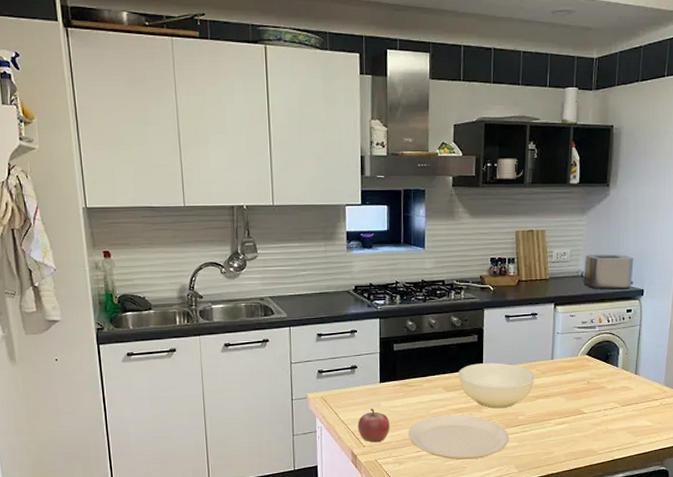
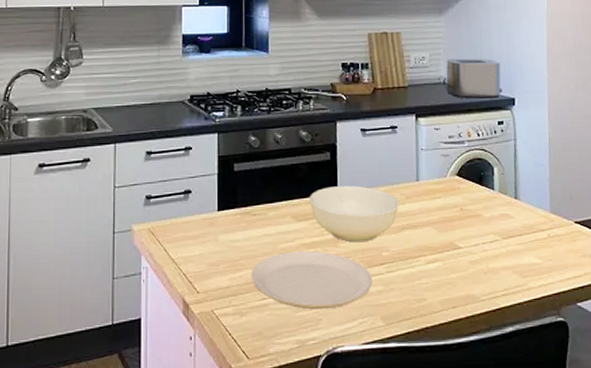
fruit: present [358,408,390,443] -> none [191,243,229,288]

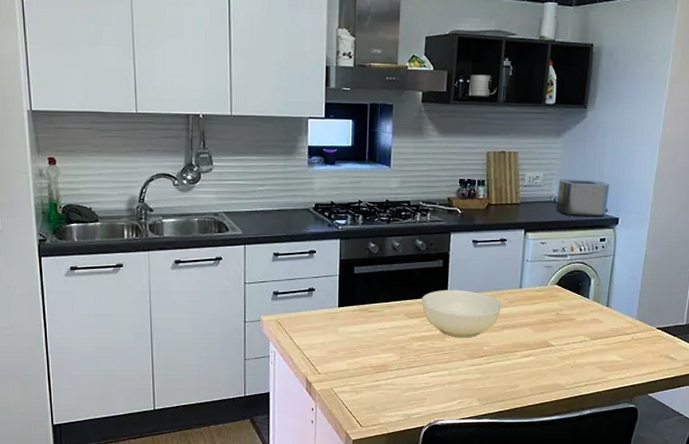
plate: present [251,250,373,310] -> none [366,343,473,391]

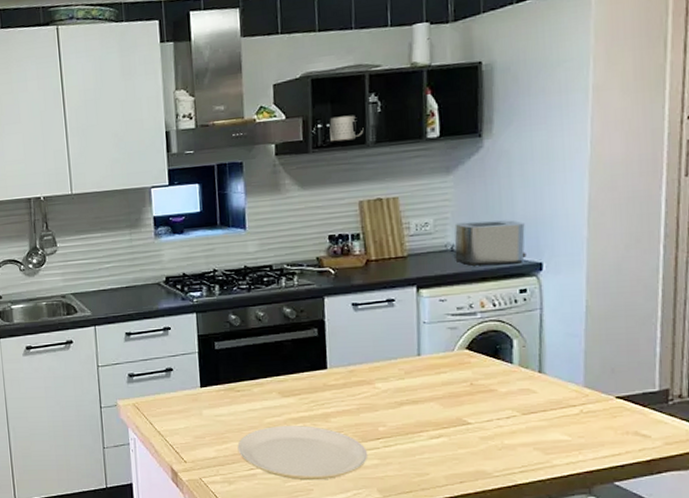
plate: none [366,343,473,391] -> present [237,425,369,481]
bowl: present [421,290,502,338] -> none [295,361,397,418]

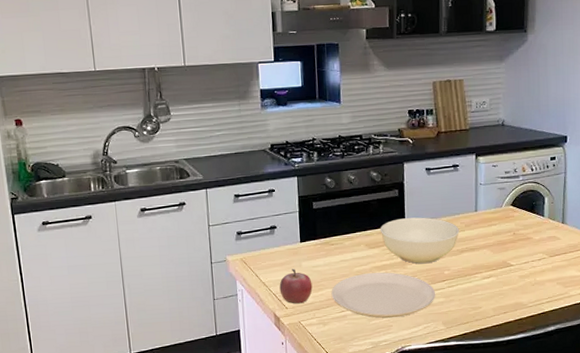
fruit: none [176,417,216,458] -> present [279,269,313,304]
bowl: none [295,361,397,418] -> present [380,217,459,264]
mug: present [329,115,364,142] -> none [410,7,438,30]
toaster: present [454,220,527,266] -> none [504,101,556,138]

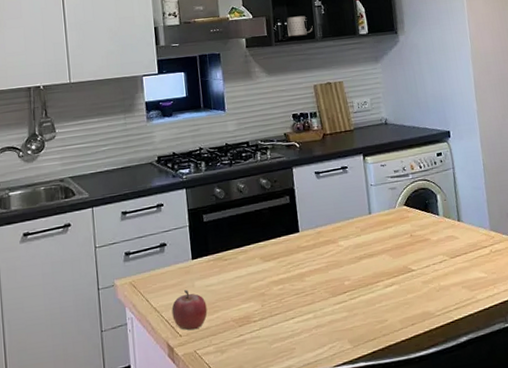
plate: present [331,272,436,318] -> none [227,286,339,341]
bowl: present [380,217,459,264] -> none [273,224,356,276]
mug: none [410,7,438,30] -> present [286,15,313,37]

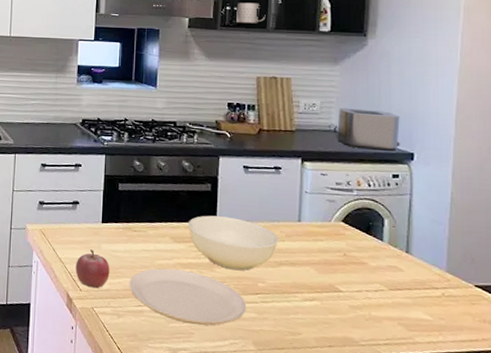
plate: none [227,286,339,341] -> present [129,268,247,326]
bowl: none [273,224,356,276] -> present [188,215,278,271]
toaster: none [385,98,439,136] -> present [337,107,400,151]

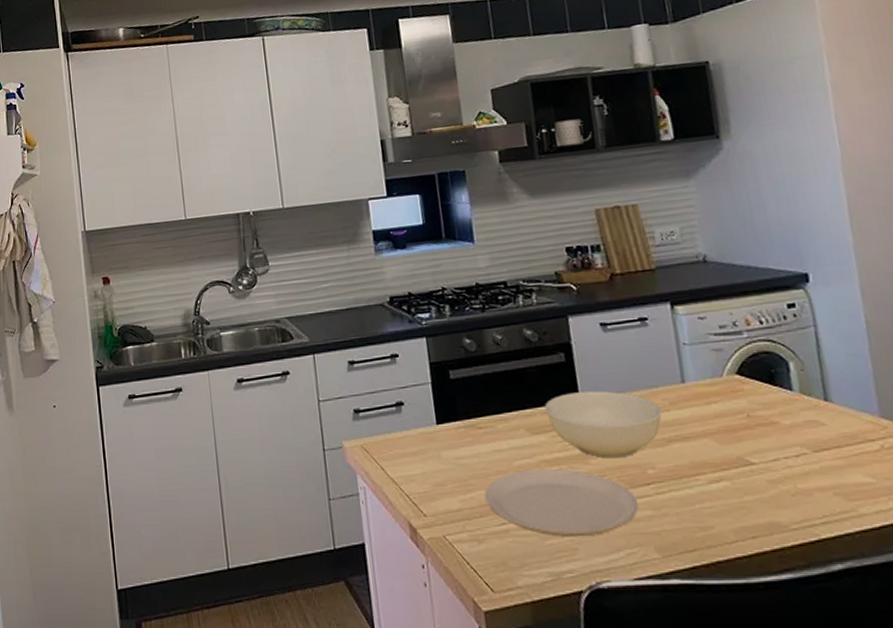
fruit: present [75,249,110,289] -> none [412,460,459,510]
toaster: present [337,107,400,151] -> none [703,226,789,278]

